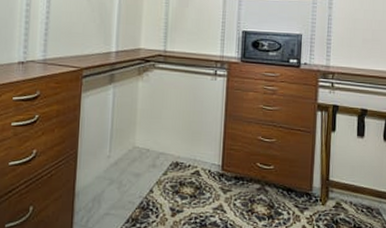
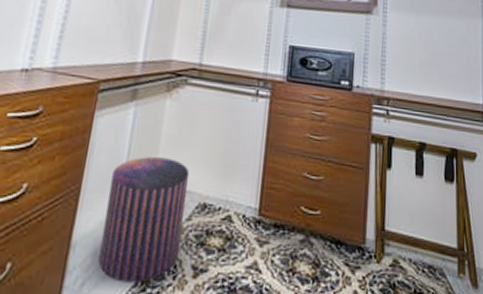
stool: none [97,127,163,220] -> present [98,157,190,283]

